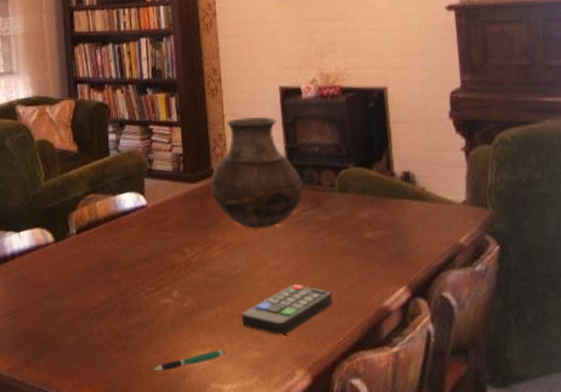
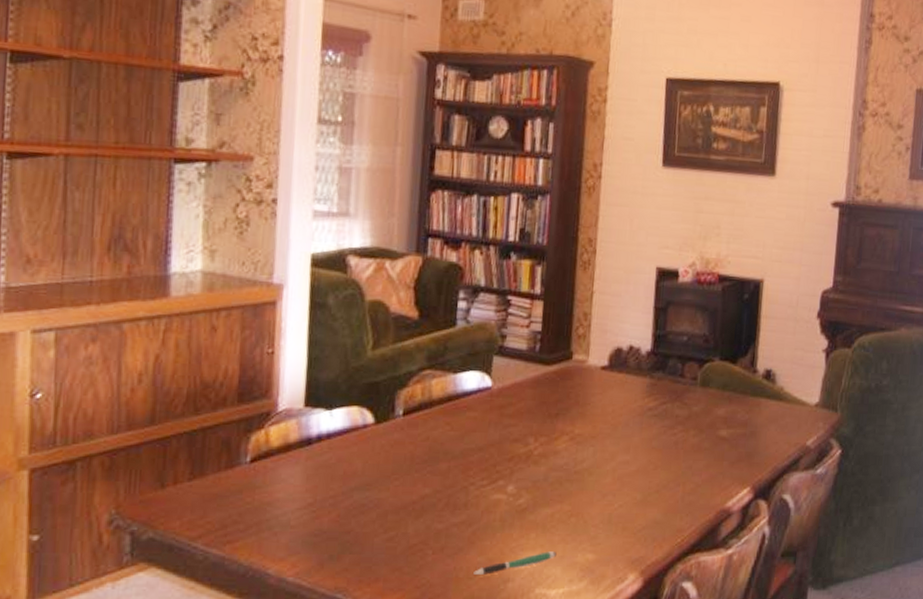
vase: present [210,117,303,229] -> none [566,296,665,421]
remote control: present [242,284,334,335] -> none [579,482,678,536]

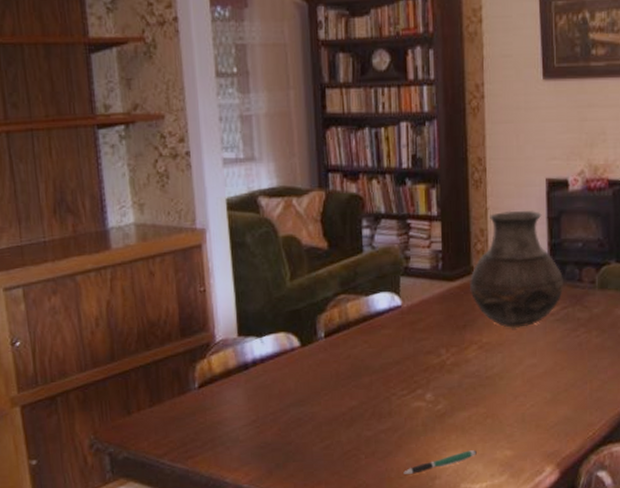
vase: none [566,296,665,421] -> present [470,210,563,328]

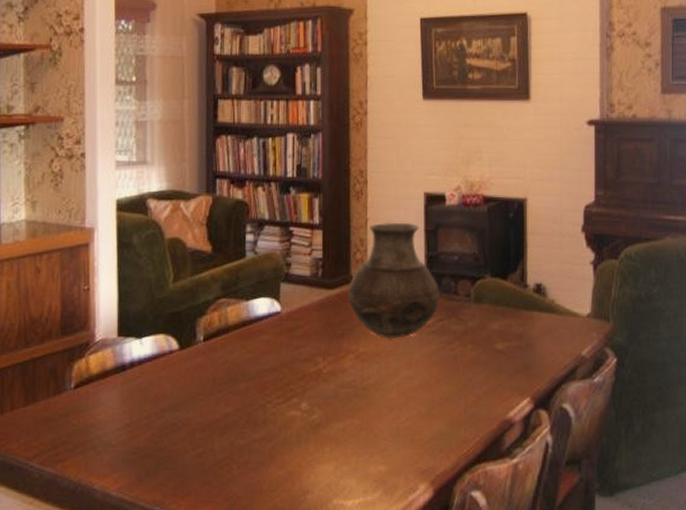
pen: present [404,450,477,474] -> none [275,464,350,487]

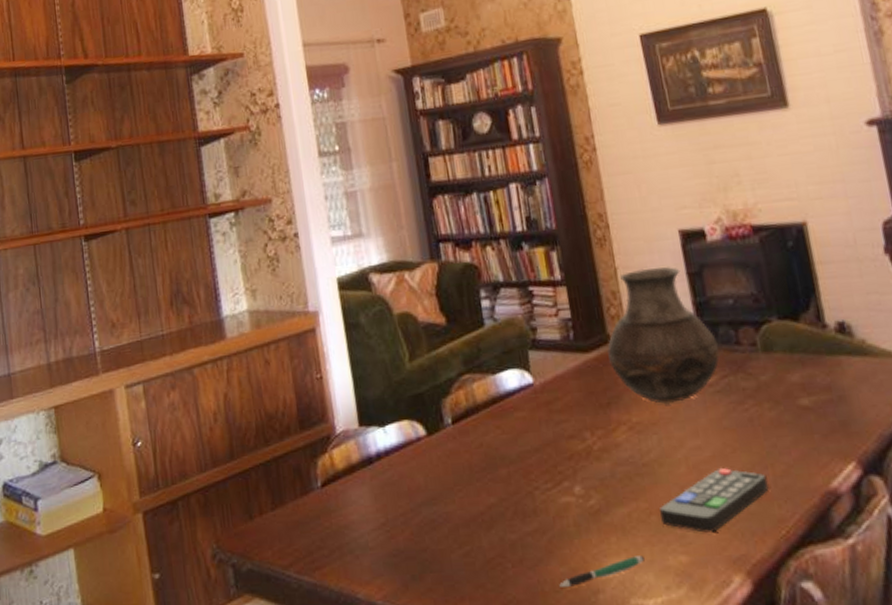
pen: none [275,464,350,487] -> present [559,555,645,587]
remote control: none [370,396,461,448] -> present [660,468,770,533]

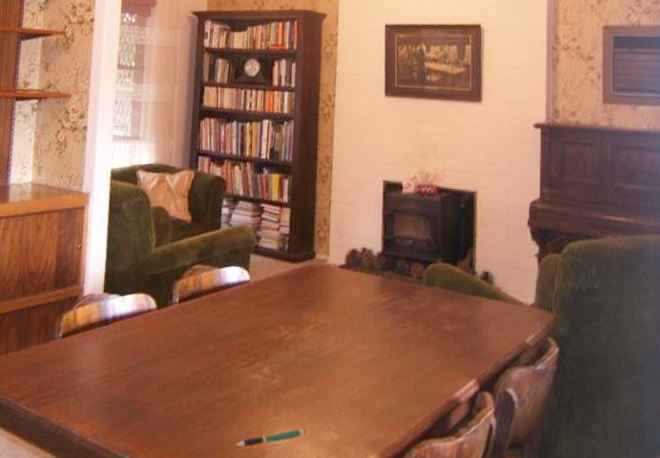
vase: present [607,267,720,404] -> none [311,205,394,313]
remote control: present [660,468,770,533] -> none [325,370,410,419]

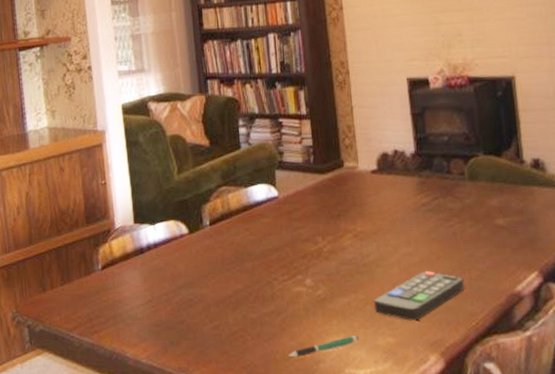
remote control: none [325,370,410,419] -> present [374,271,466,321]

